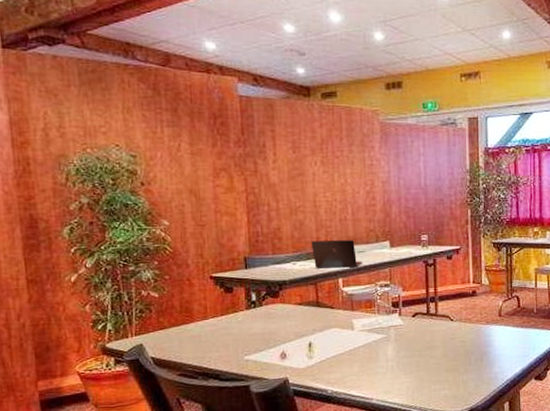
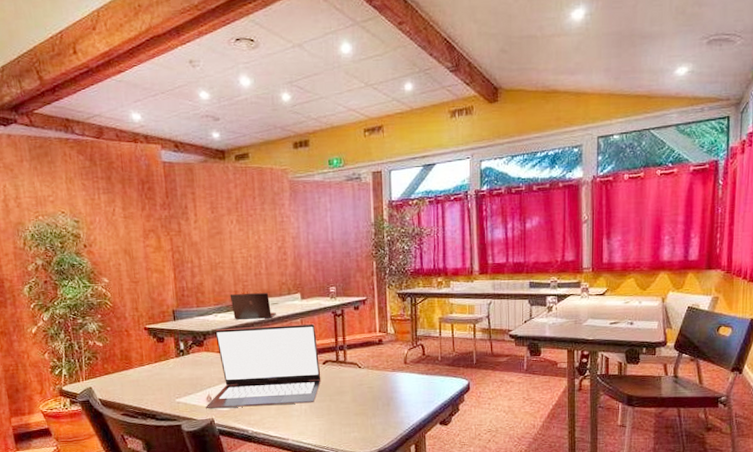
laptop: none [279,273,410,367] -> present [206,323,321,409]

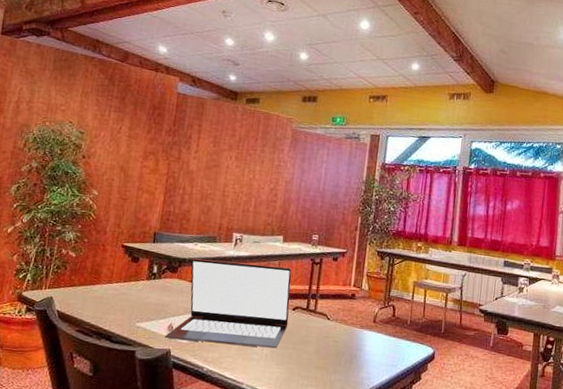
laptop: present [229,293,276,320] -> none [213,226,256,256]

